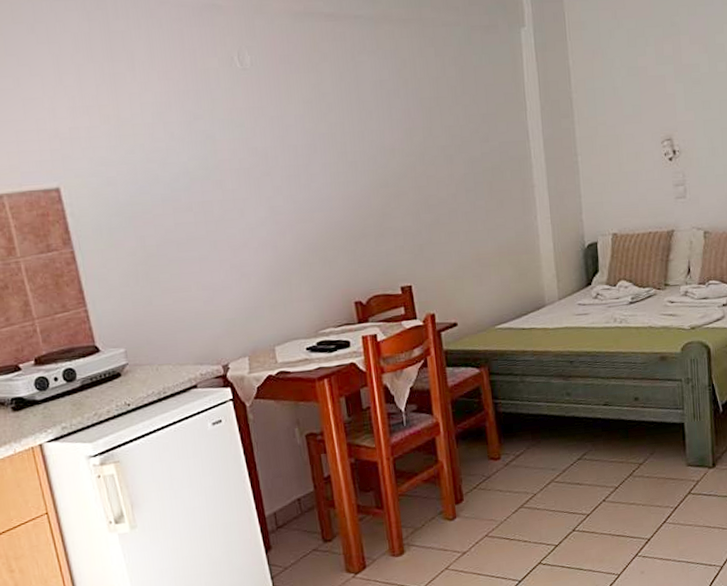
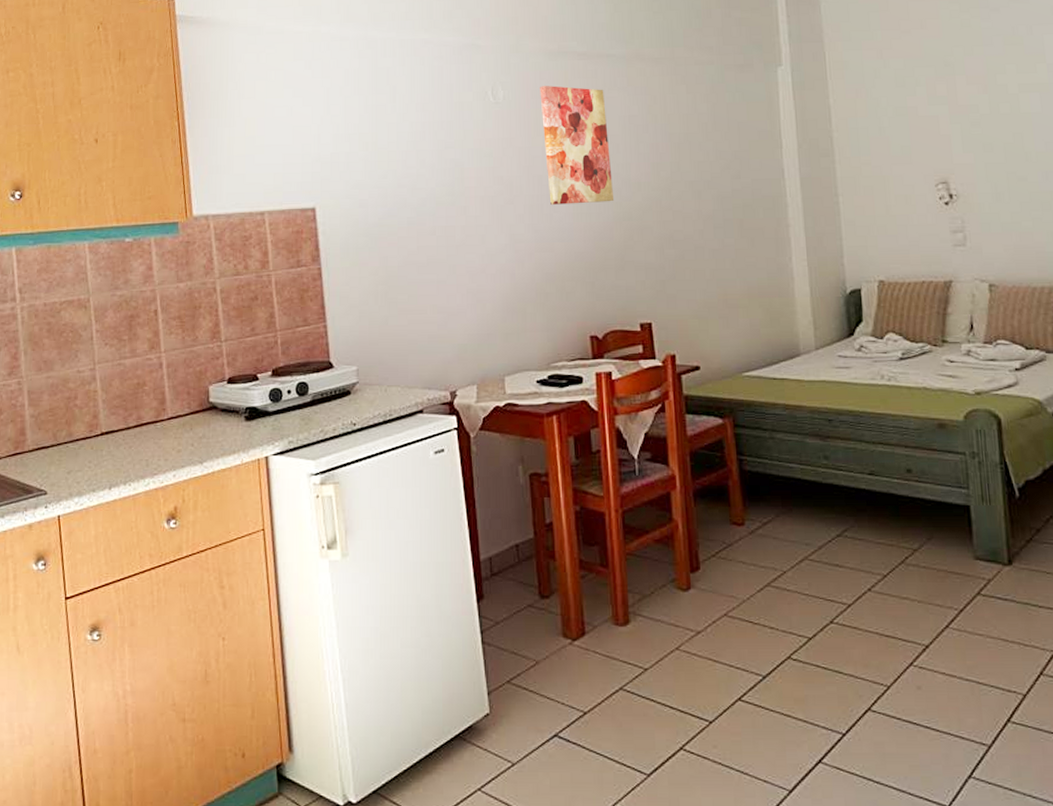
wall art: none [288,50,370,175] -> present [540,86,615,205]

